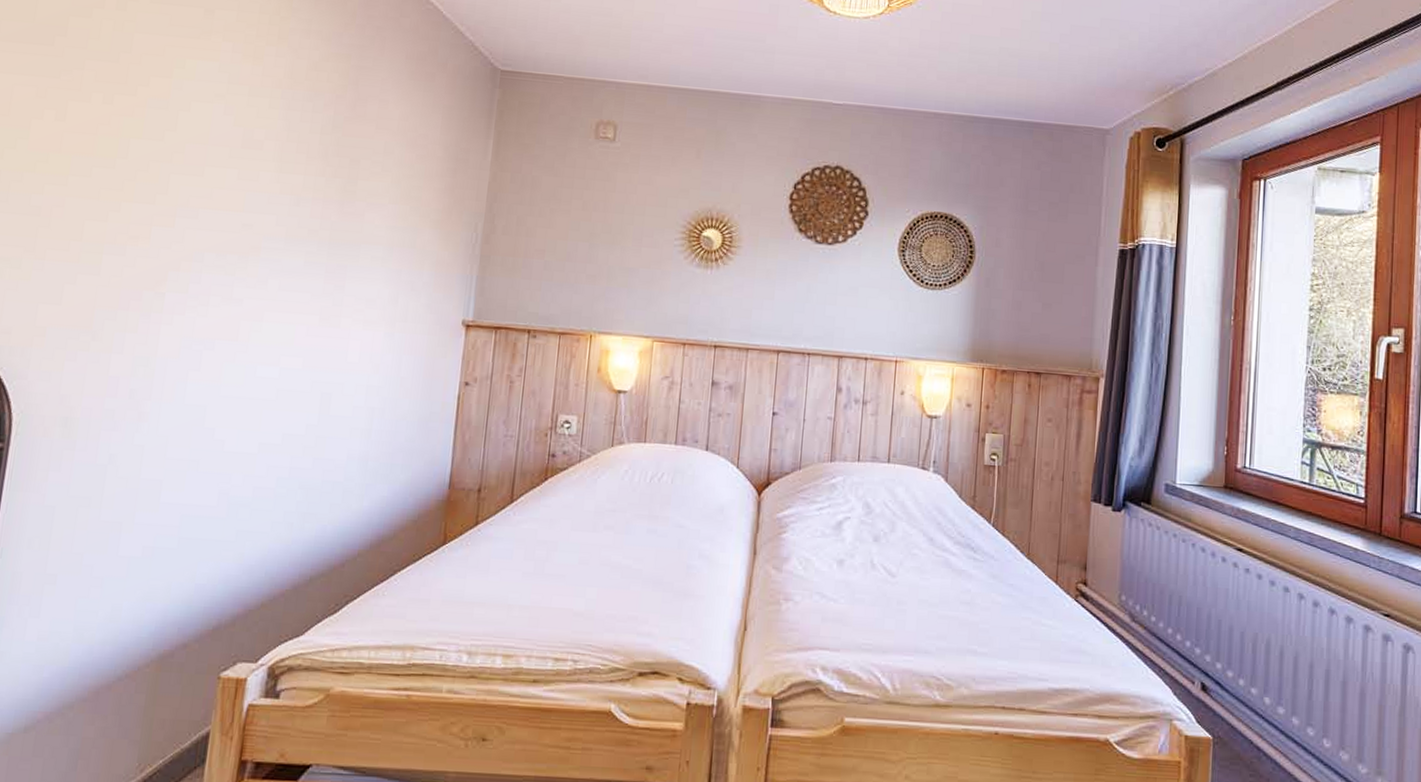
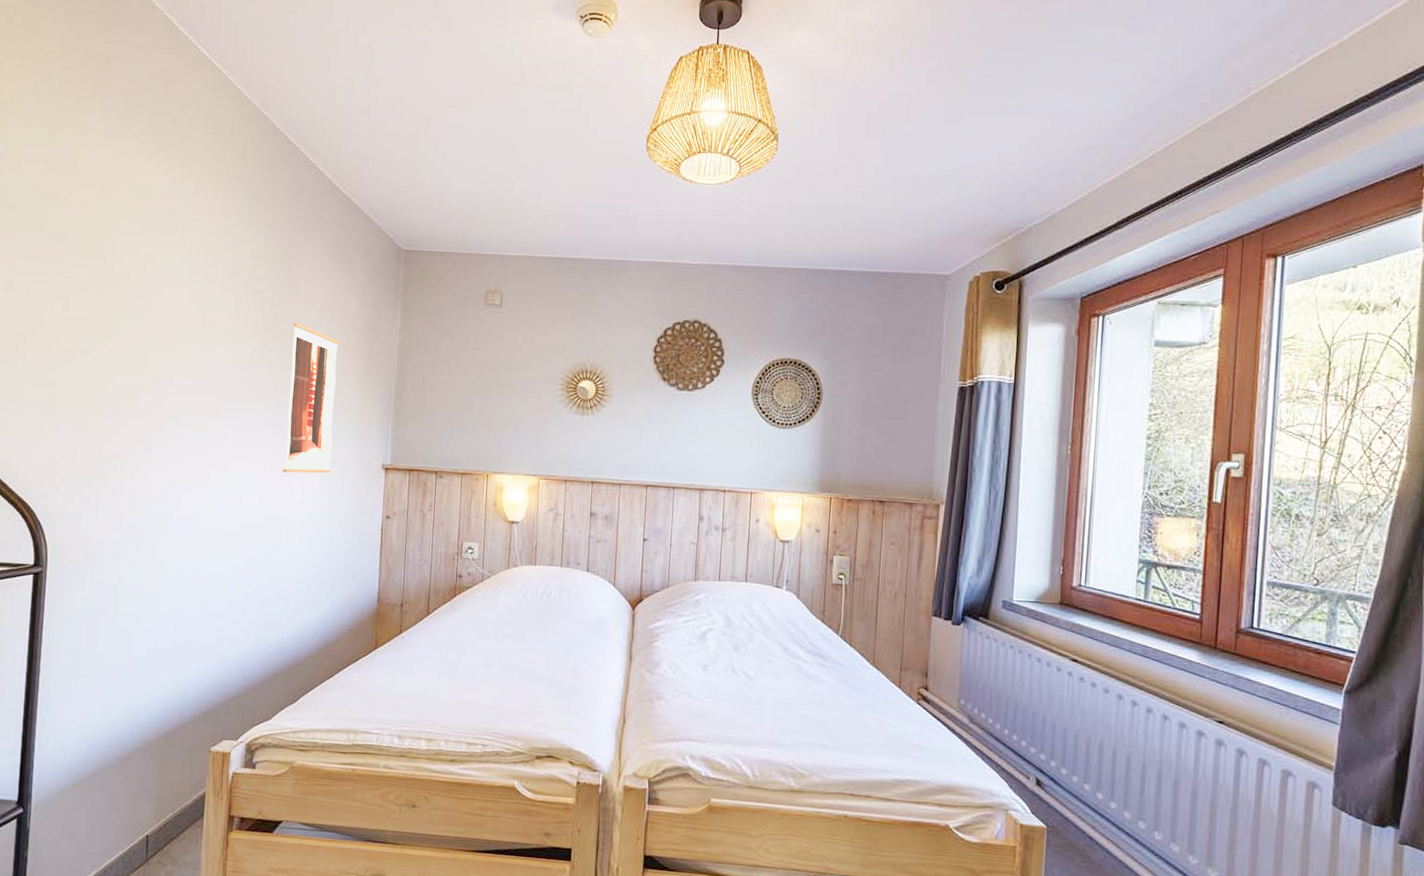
wall art: none [336,149,416,330] -> present [283,323,340,474]

